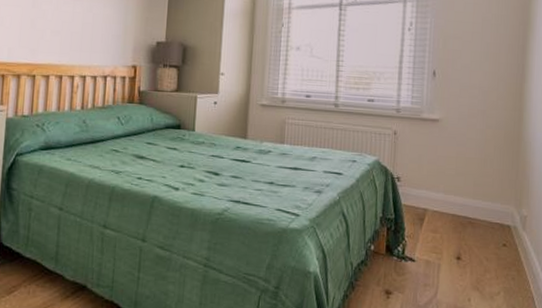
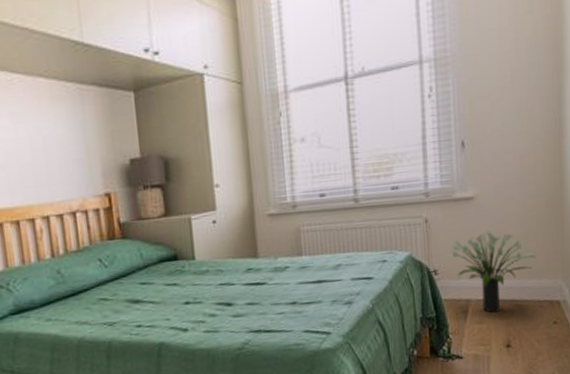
potted plant: none [413,151,491,225] -> present [450,231,536,313]

